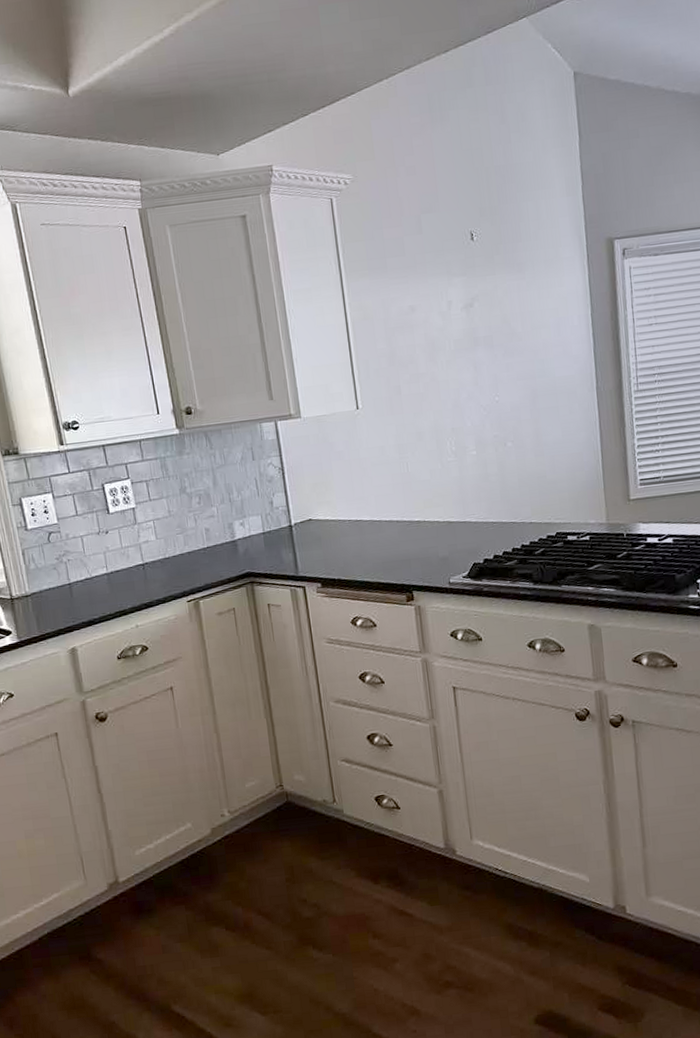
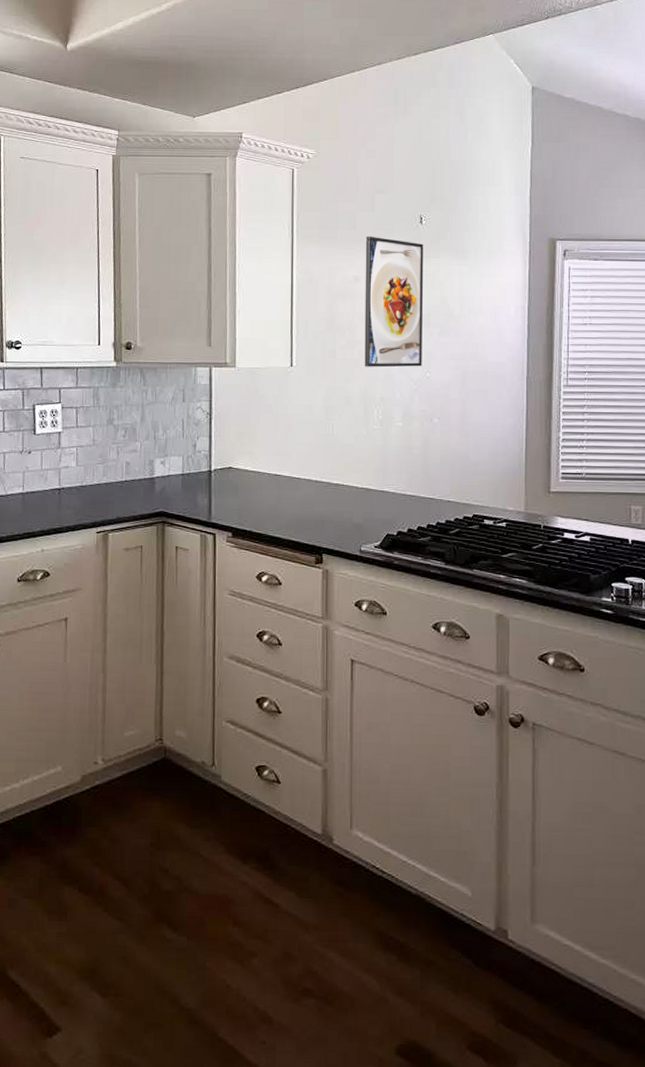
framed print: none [416,260,490,400] -> present [364,236,424,368]

